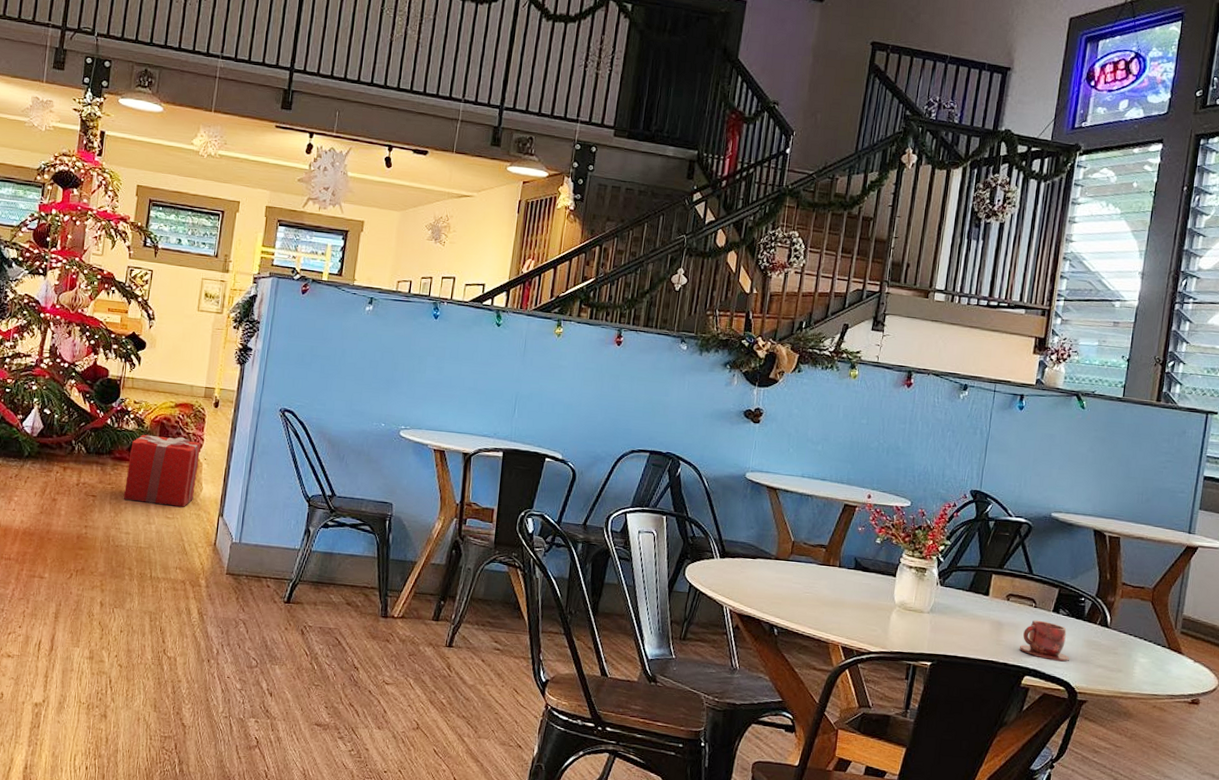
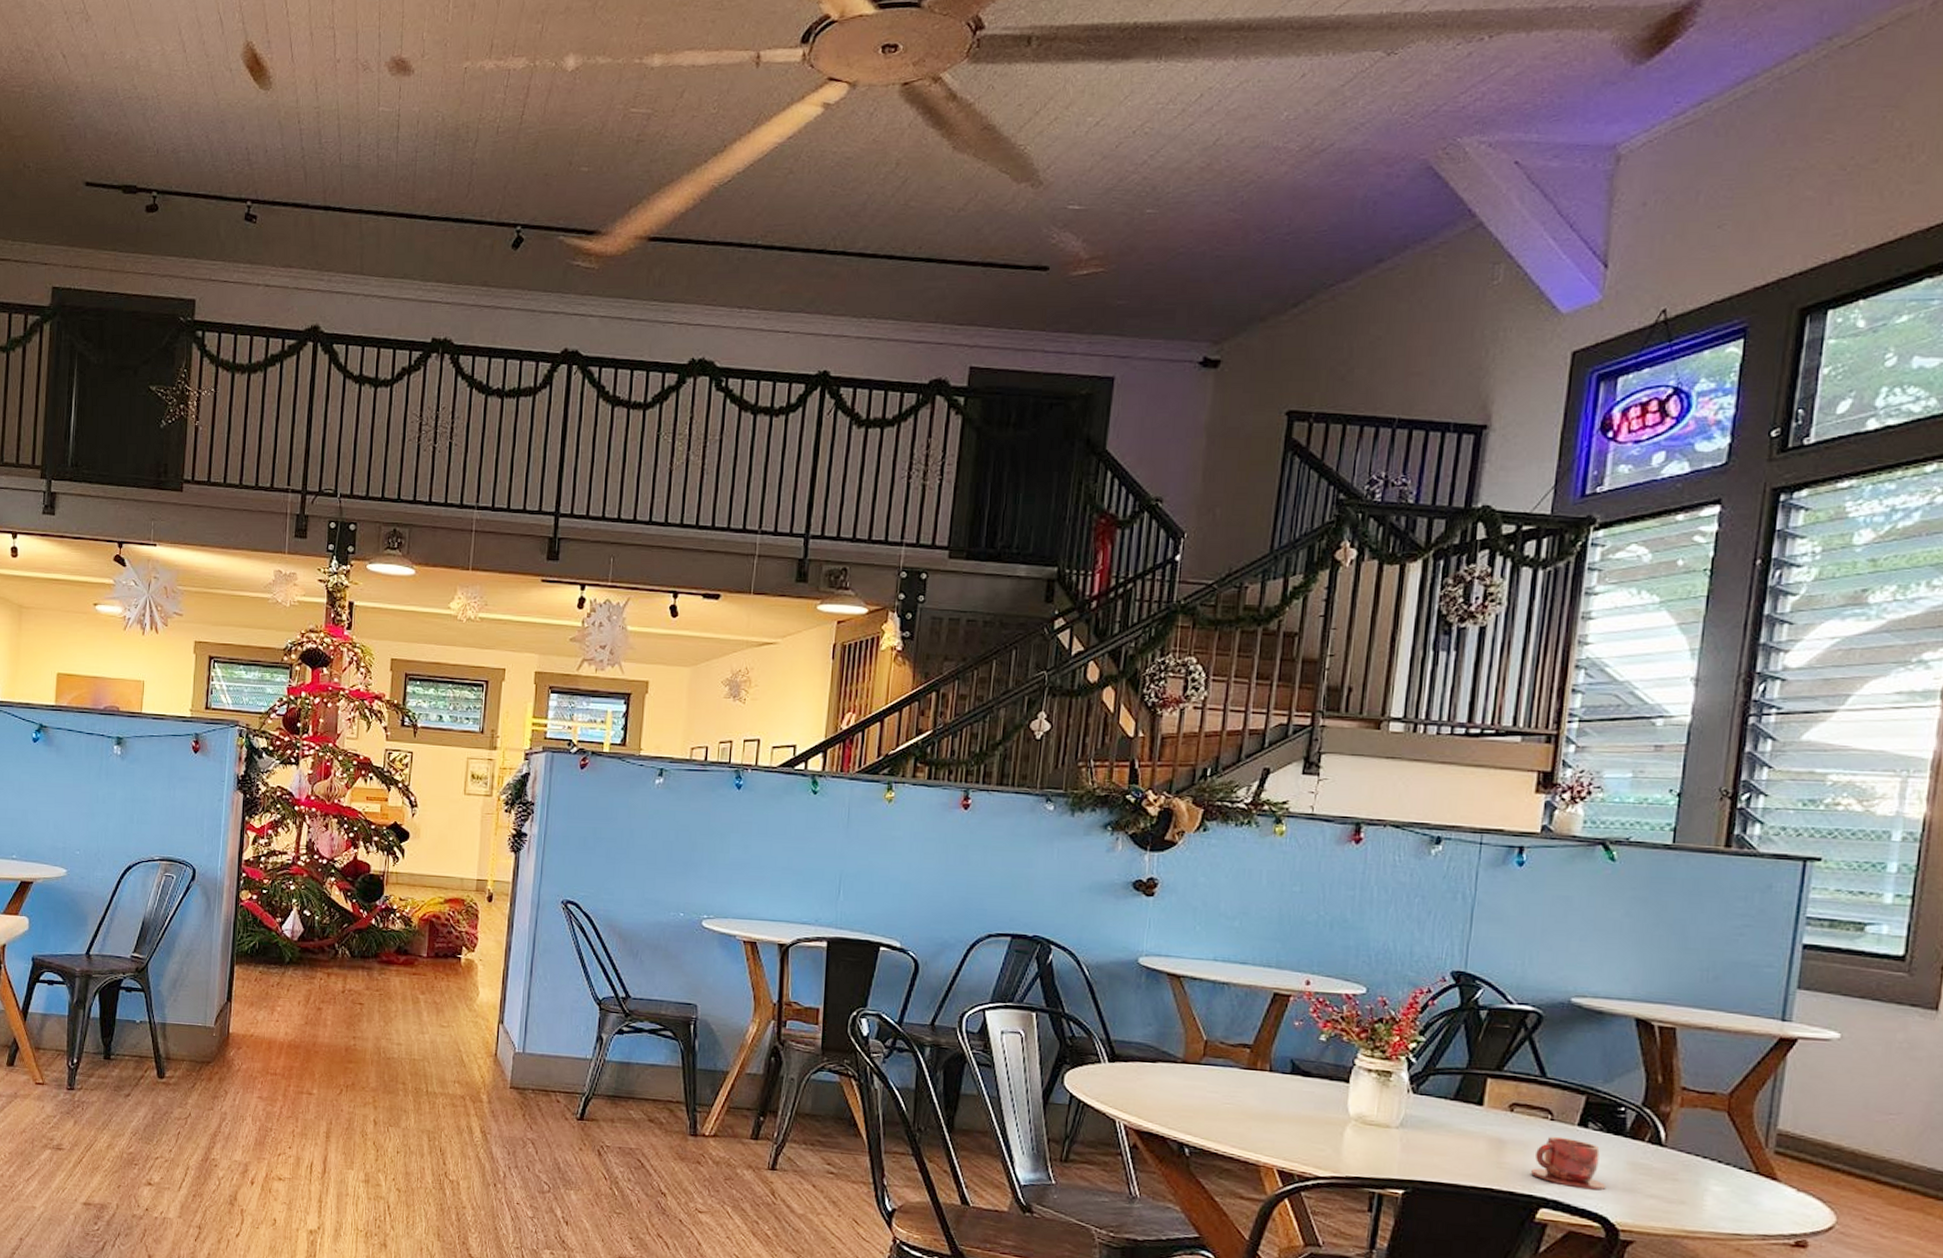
gift box: present [123,434,201,507] -> none [393,934,475,1014]

